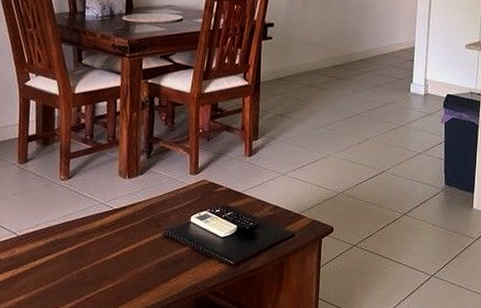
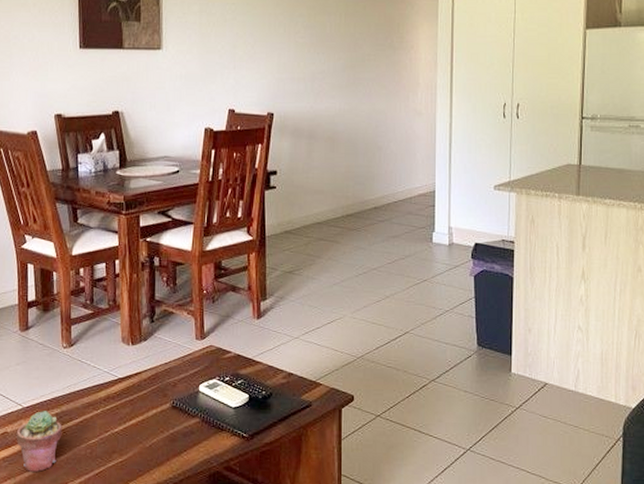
potted succulent: none [9,239,56,297] -> present [17,411,62,472]

